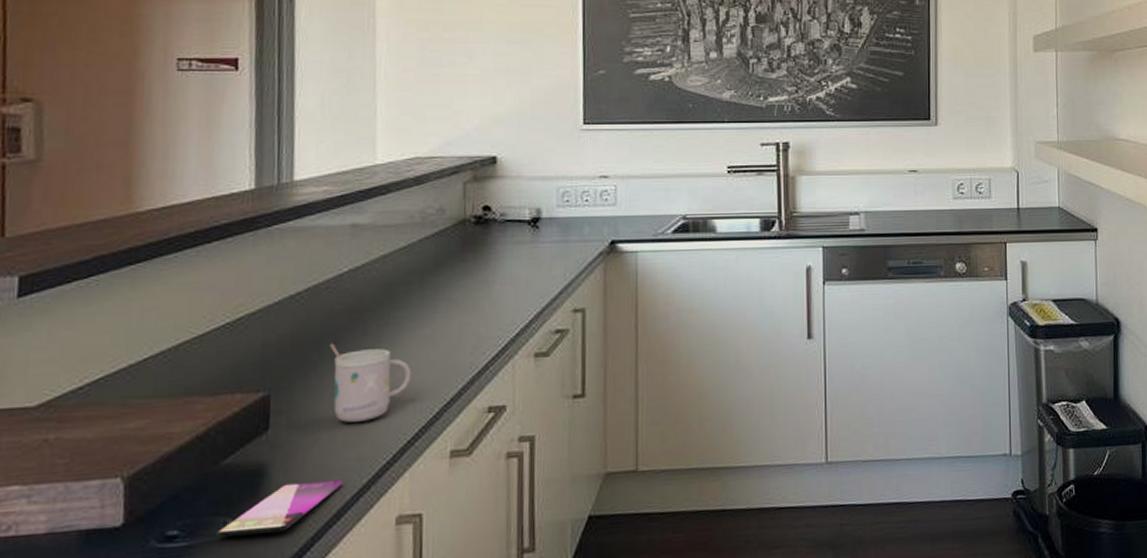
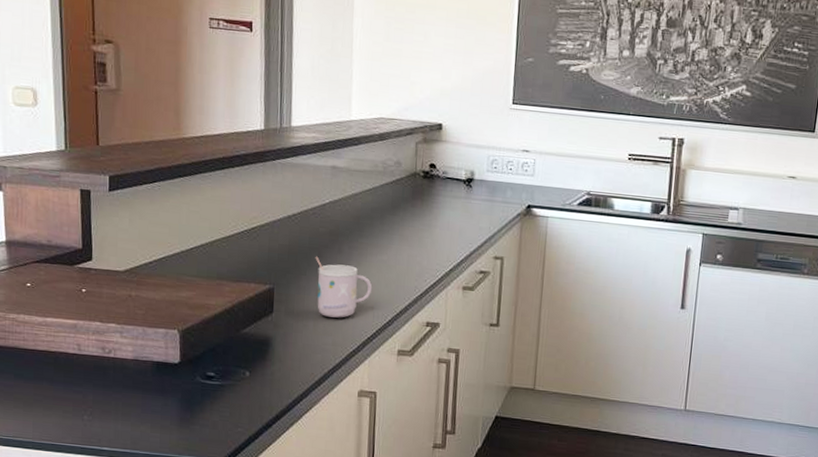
smartphone: present [216,479,342,537] -> none [238,353,322,387]

